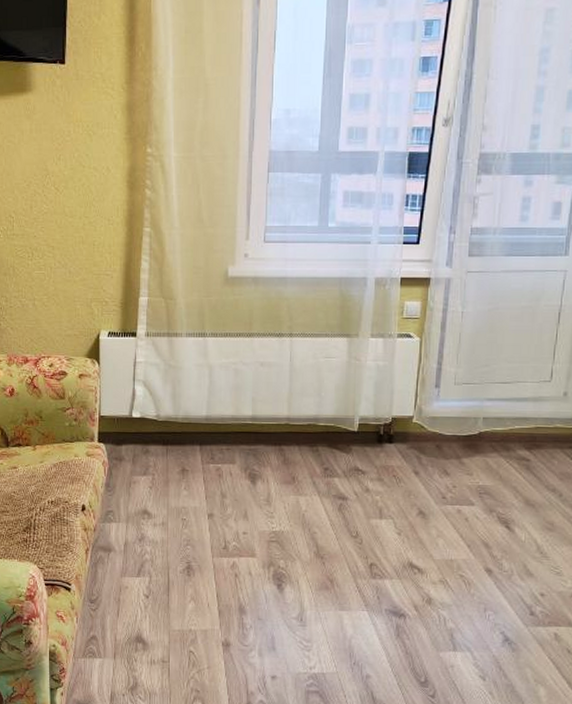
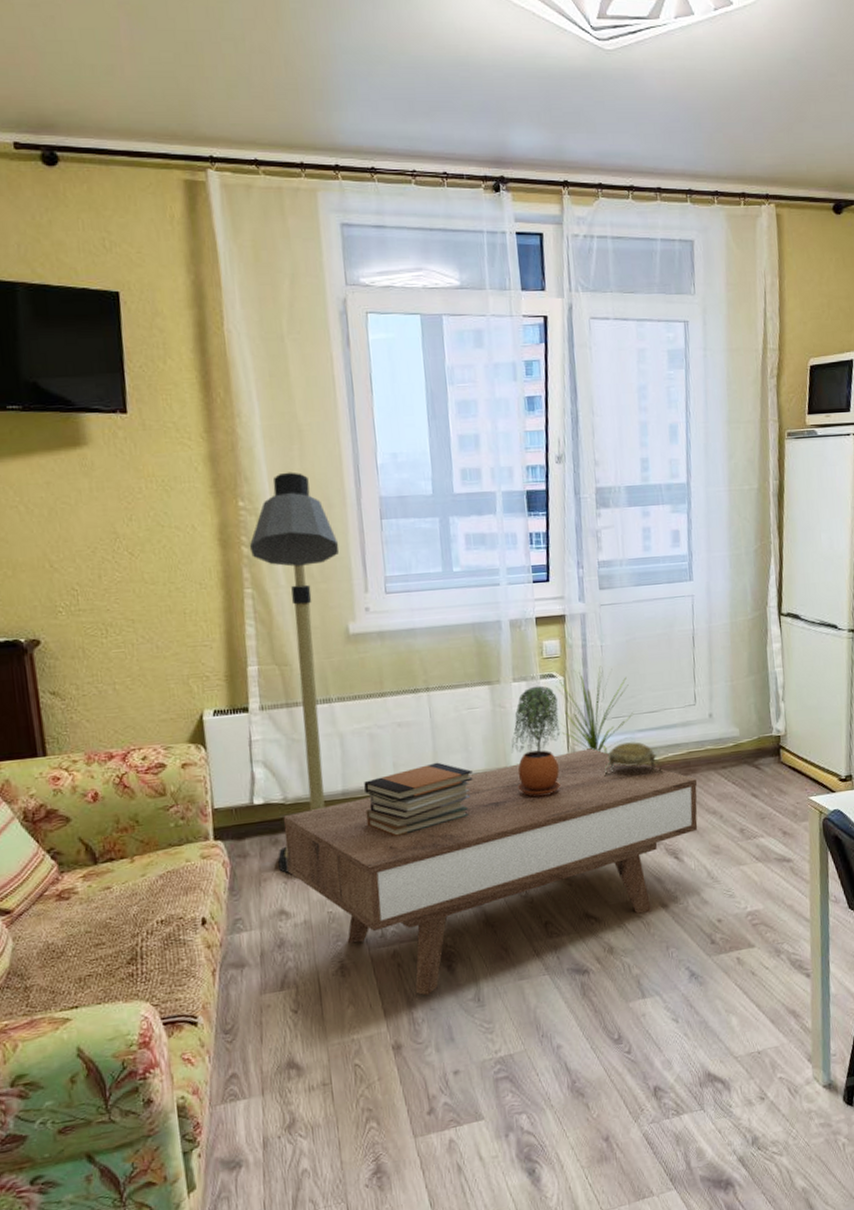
floor lamp: none [147,123,228,482] -> present [249,472,340,875]
coffee table: none [153,410,541,607] -> present [283,748,698,996]
book stack: none [223,403,322,464] -> present [364,762,473,837]
potted plant: none [360,344,411,448] -> present [511,685,561,797]
house plant: none [409,331,486,417] -> present [556,666,634,753]
decorative bowl: none [447,409,506,444] -> present [604,742,663,777]

